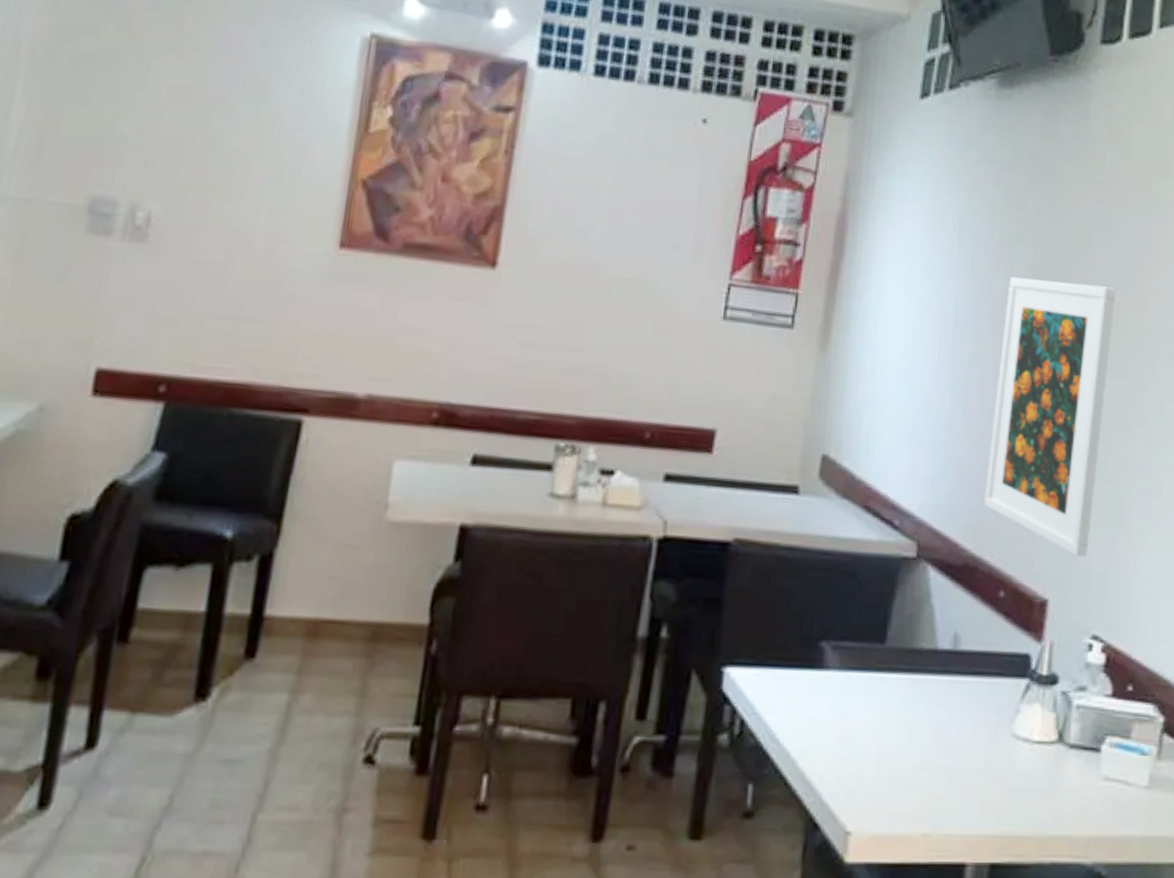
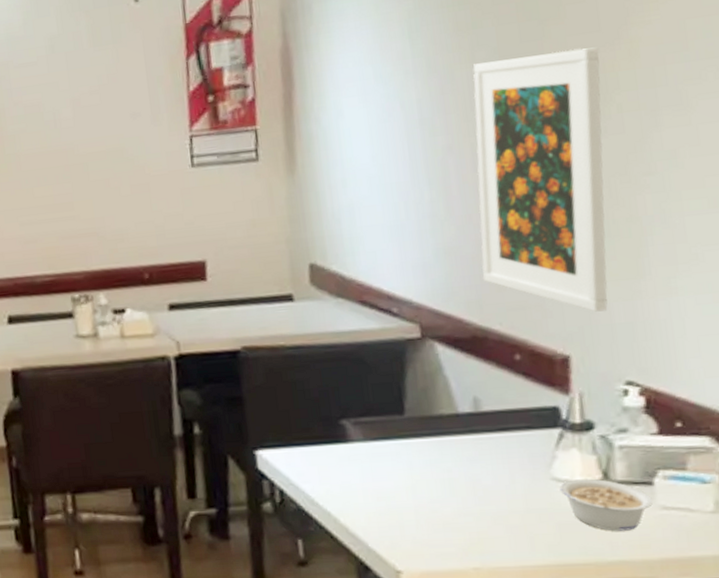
legume: none [1017,738,1097,802] -> present [559,478,653,531]

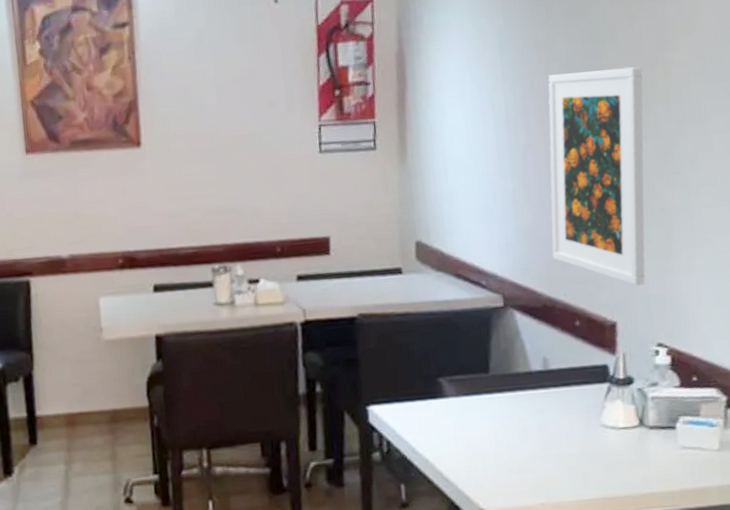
legume: present [559,478,653,531] -> none [607,425,675,468]

